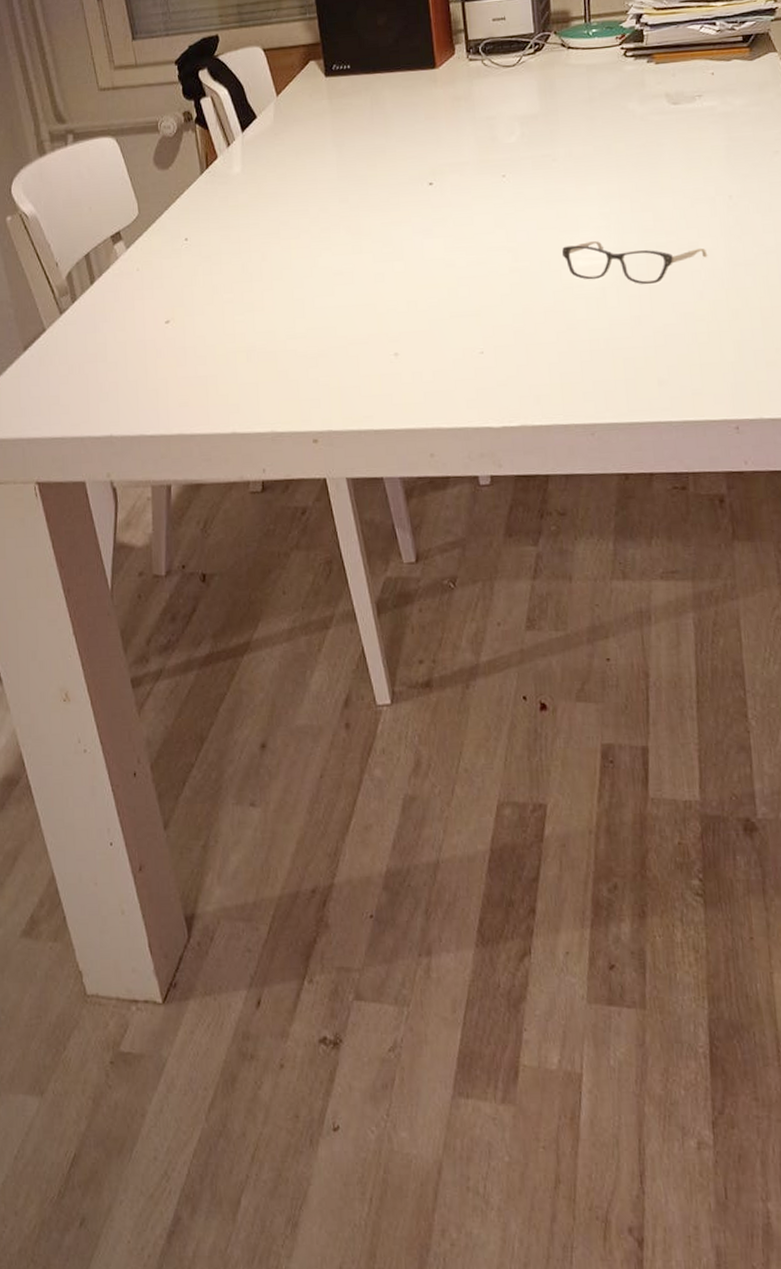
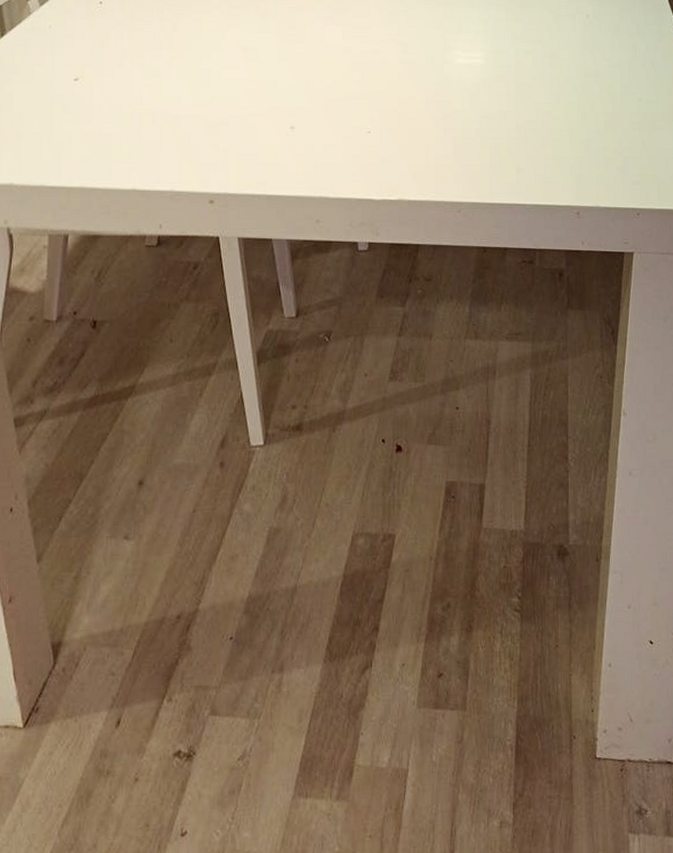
eyeglasses: present [561,241,708,285] -> none [444,43,566,85]

